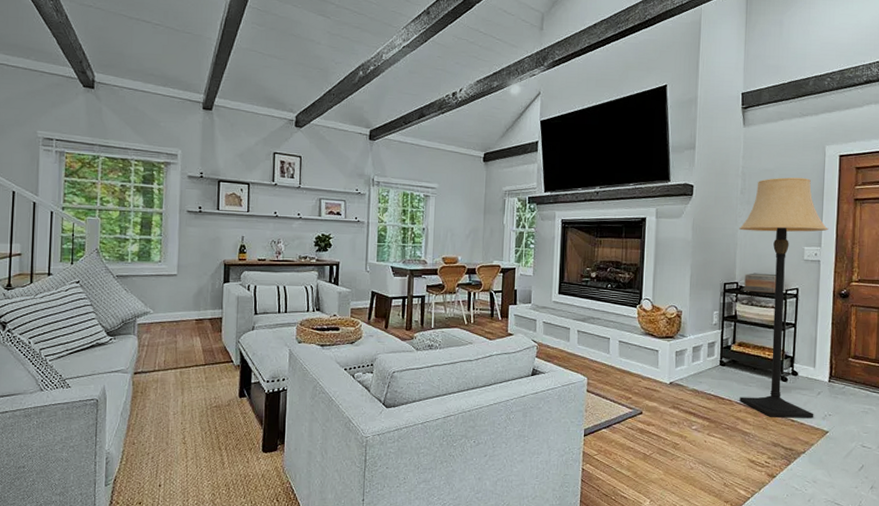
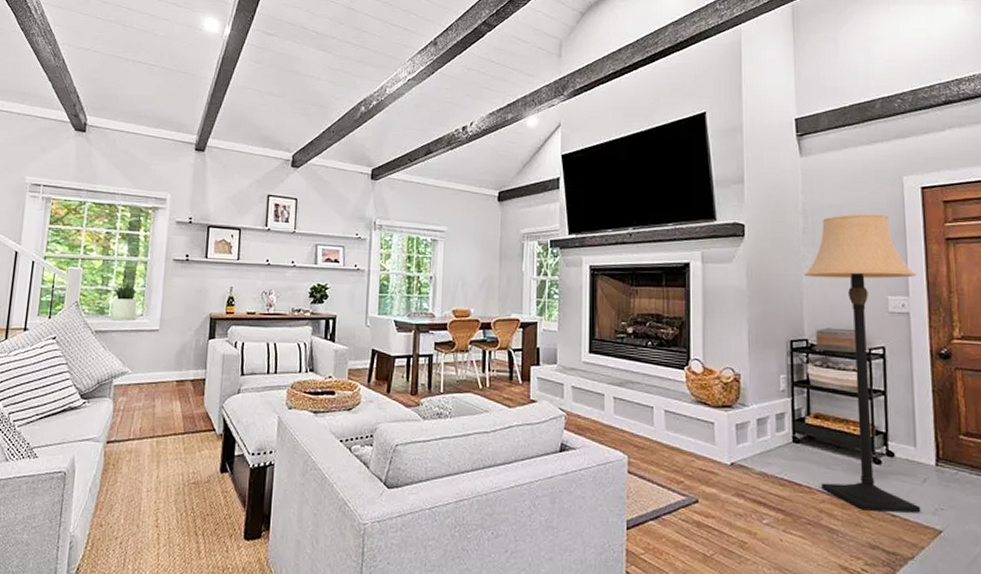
planter: none [128,232,157,267] -> present [108,283,138,322]

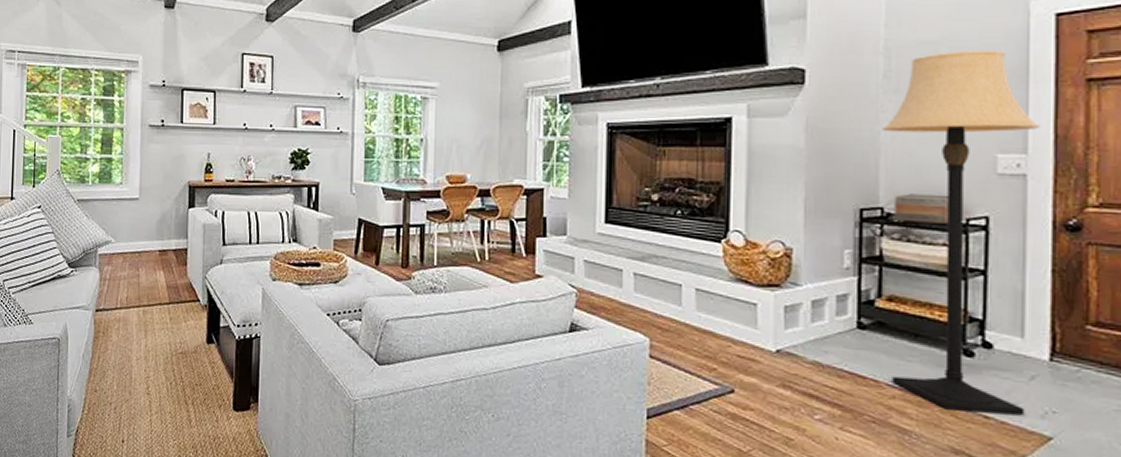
planter: present [108,283,138,322] -> none [89,150,118,190]

